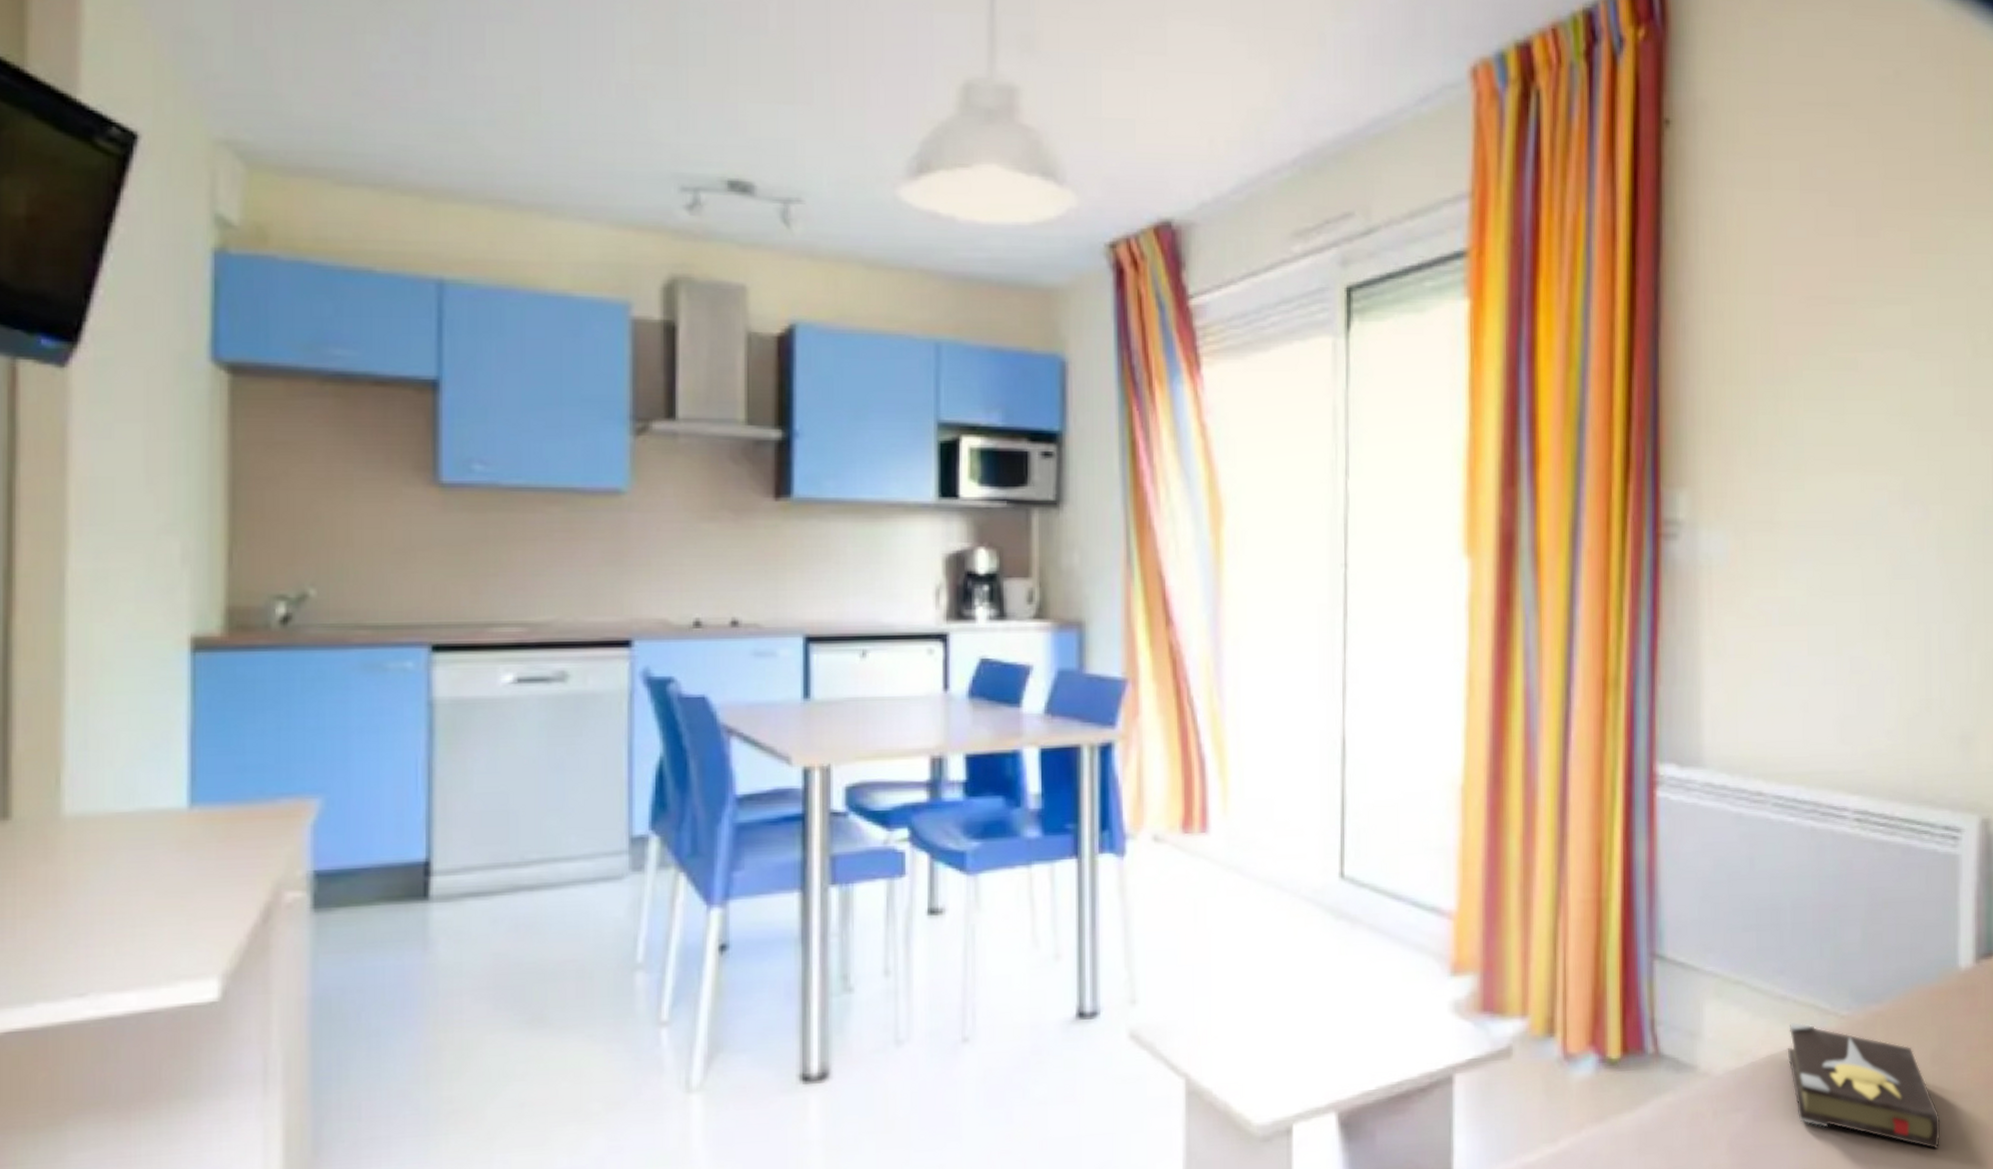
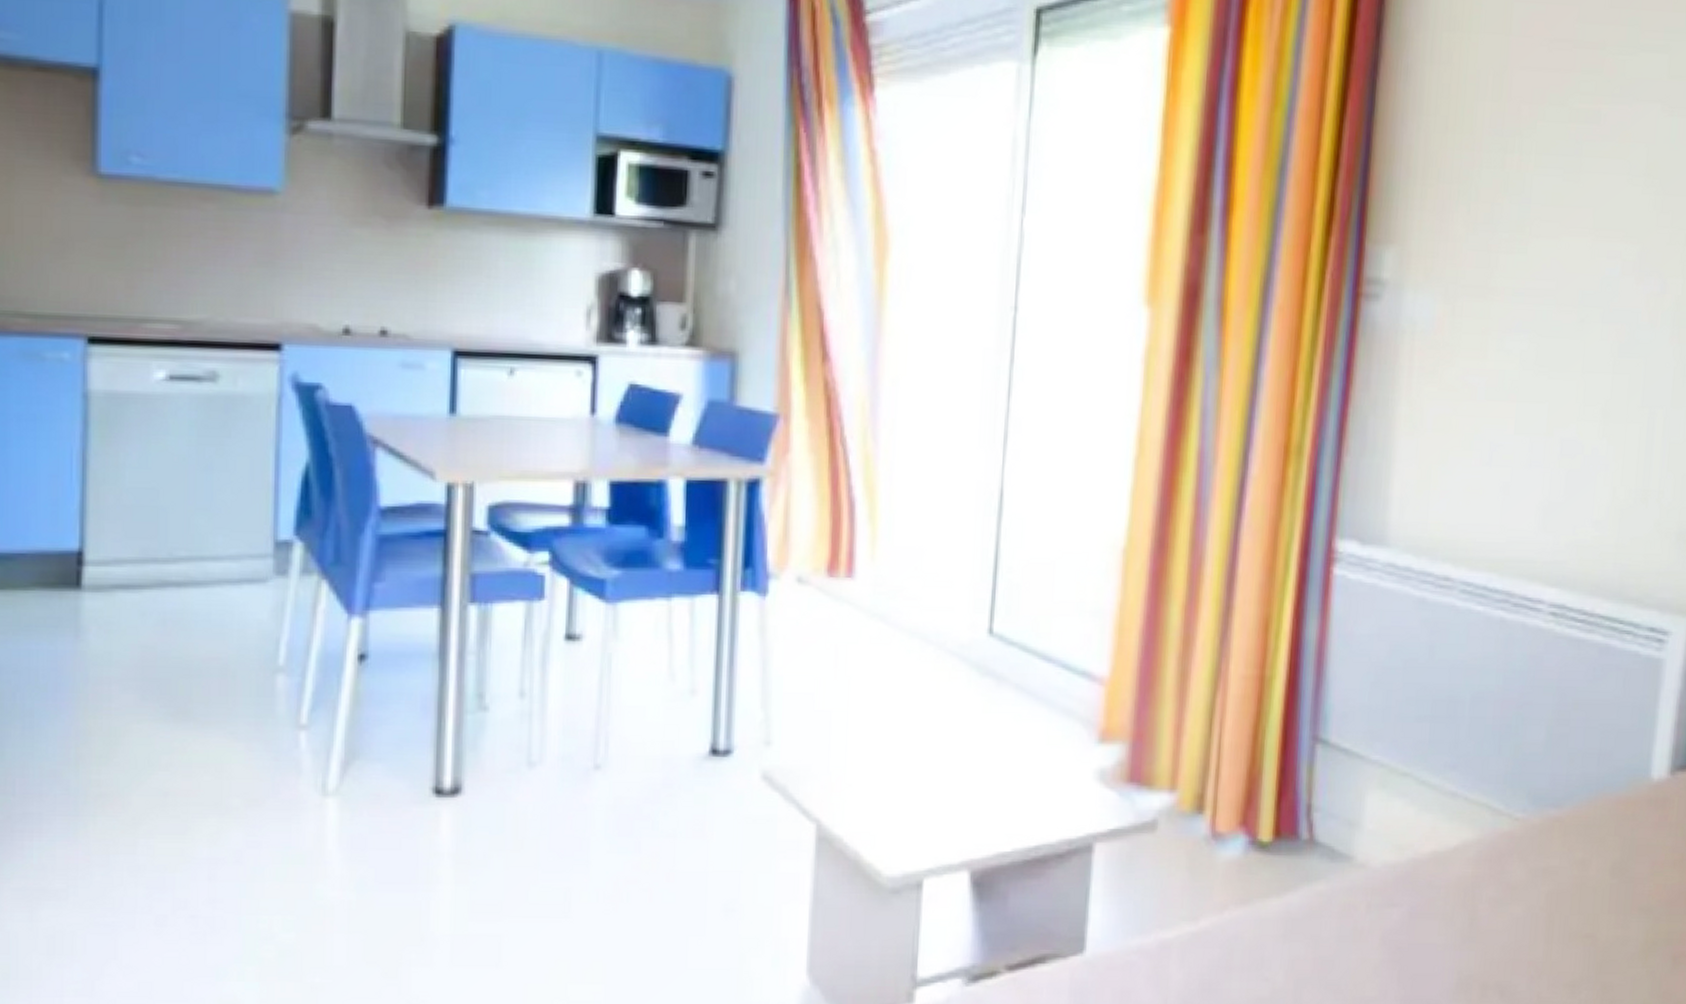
hardback book: present [1788,1022,1941,1150] -> none [1453,820,1614,964]

